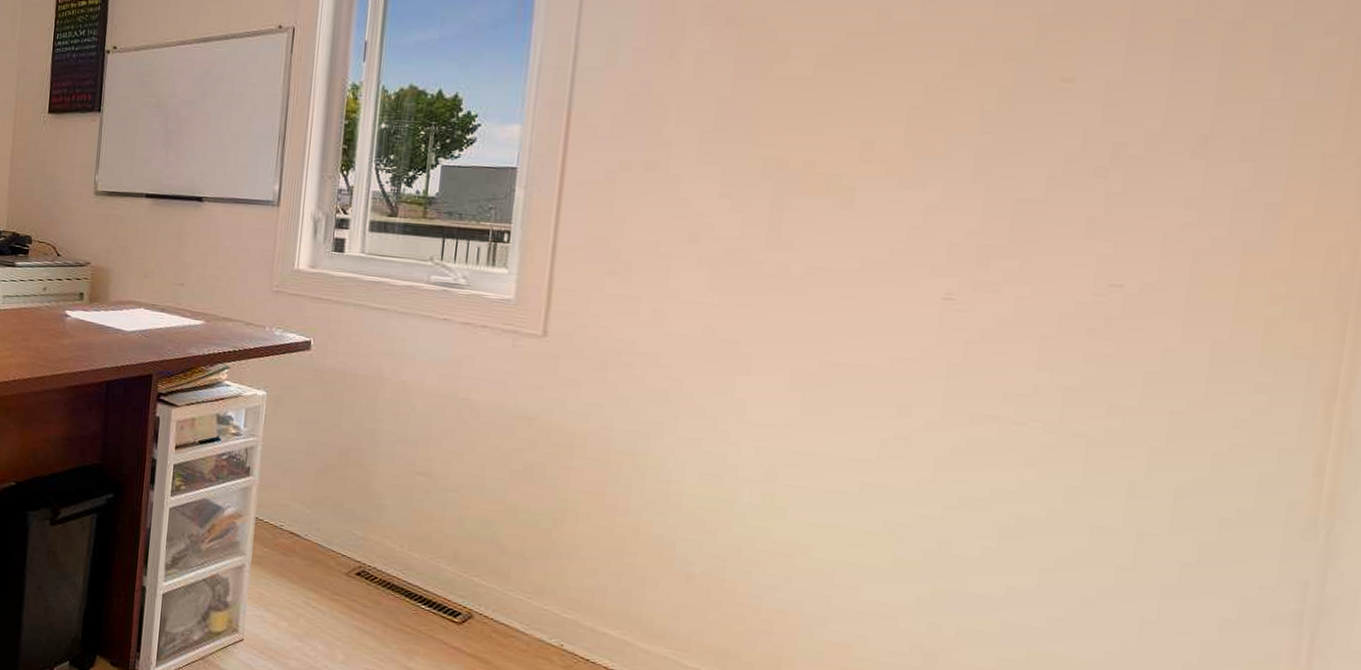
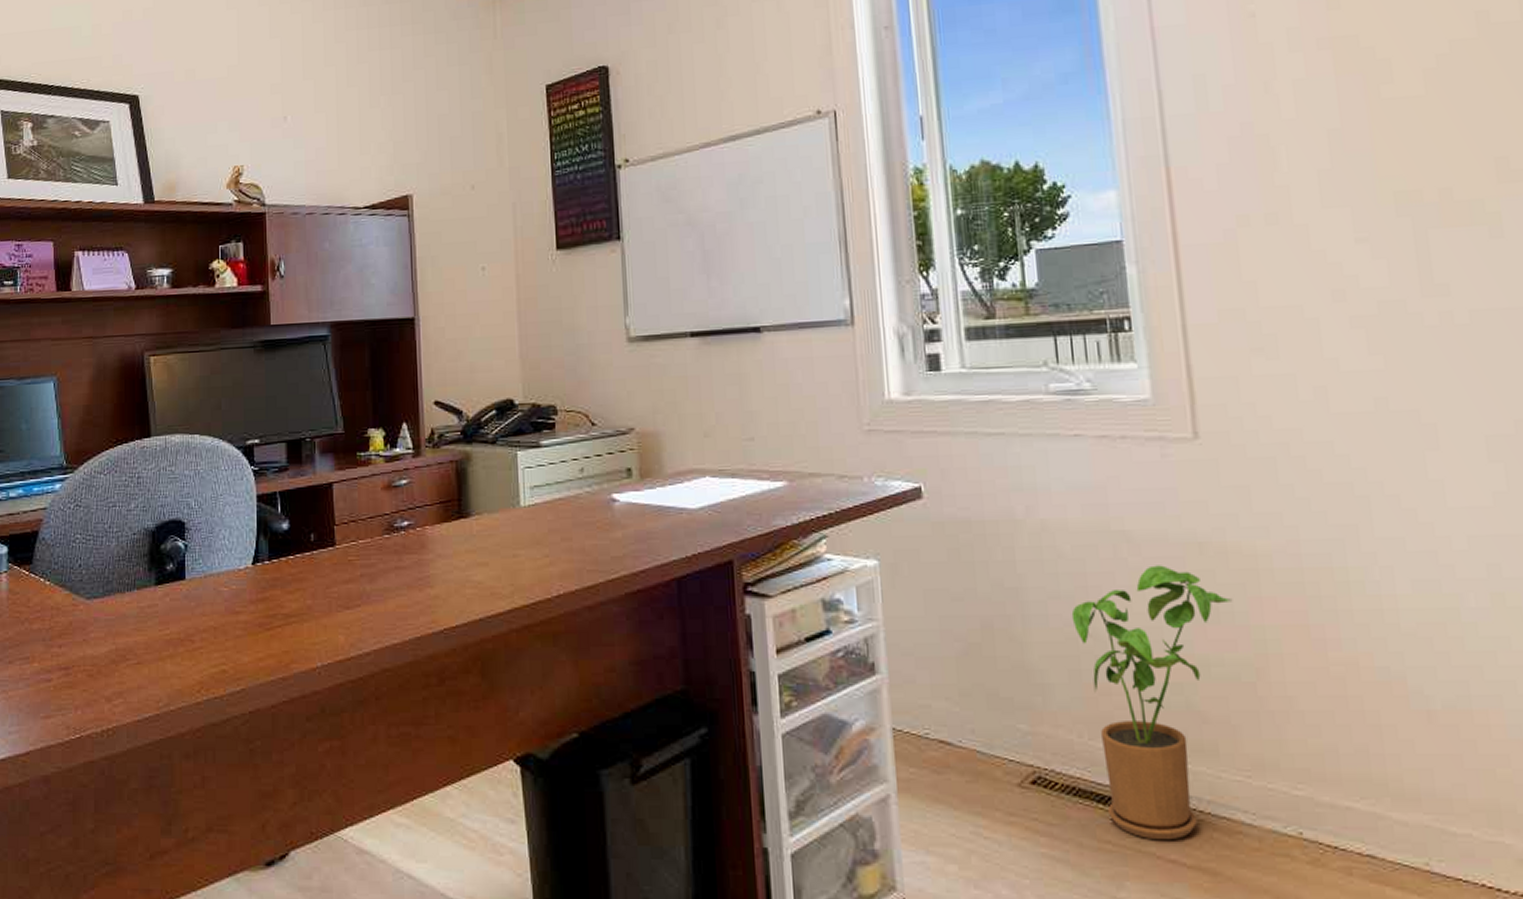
house plant: none [411,429,547,633] -> present [1071,565,1233,841]

